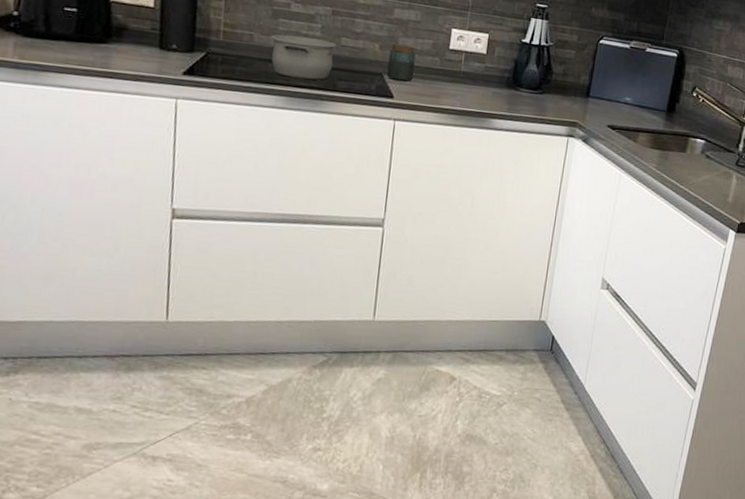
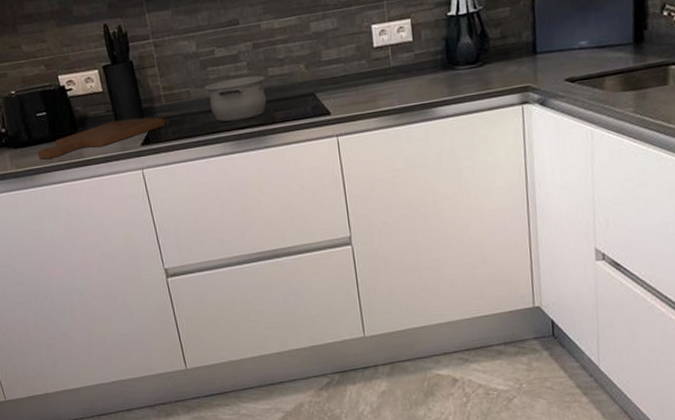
cutting board: none [51,40,218,64] -> present [36,117,166,160]
peanut butter: present [387,44,416,82] -> none [315,56,345,96]

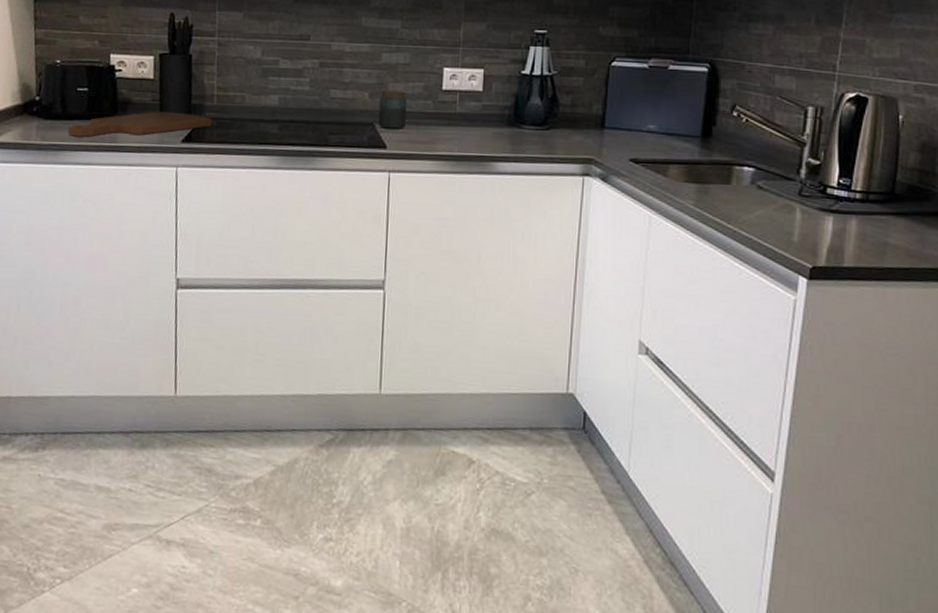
cooking pot: present [205,75,267,123] -> none [261,92,326,137]
peanut butter: none [315,56,345,96] -> present [378,90,407,129]

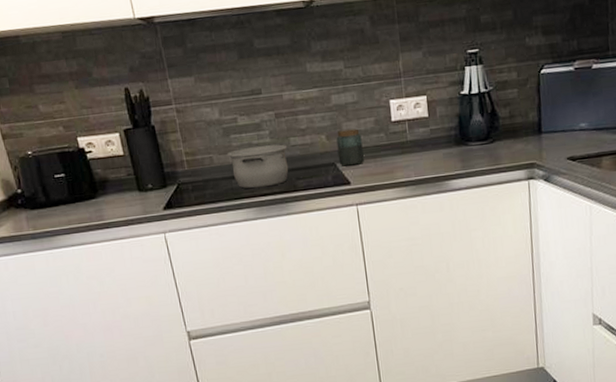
cutting board: present [67,111,213,137] -> none [55,182,188,221]
cooking pot: none [261,92,326,137] -> present [228,144,289,189]

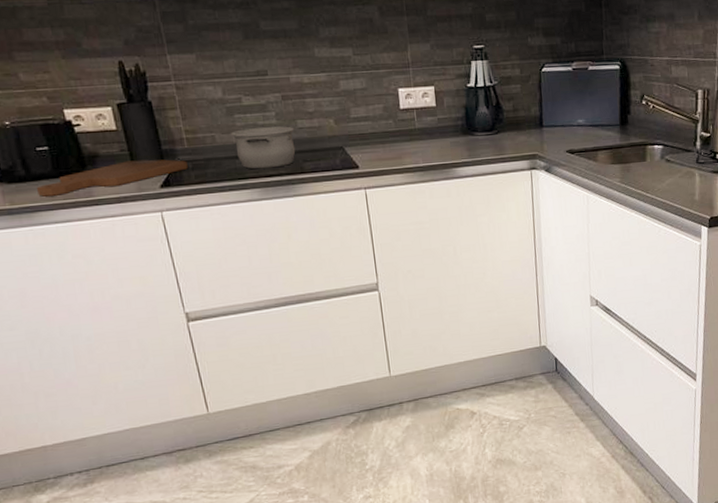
cutting board: none [55,182,188,221] -> present [36,159,188,197]
peanut butter: present [336,128,364,166] -> none [344,114,373,151]

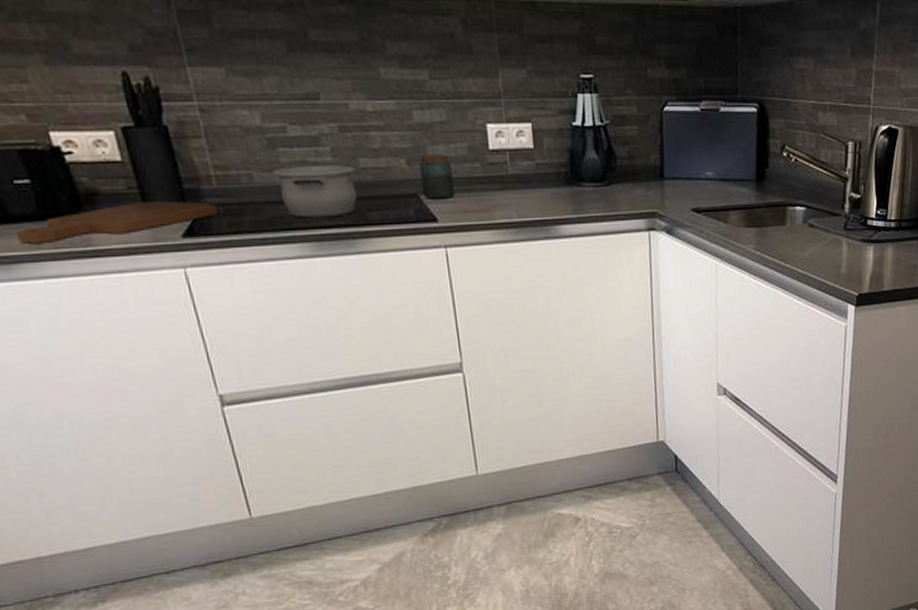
peanut butter: none [344,114,373,151] -> present [419,154,455,199]

